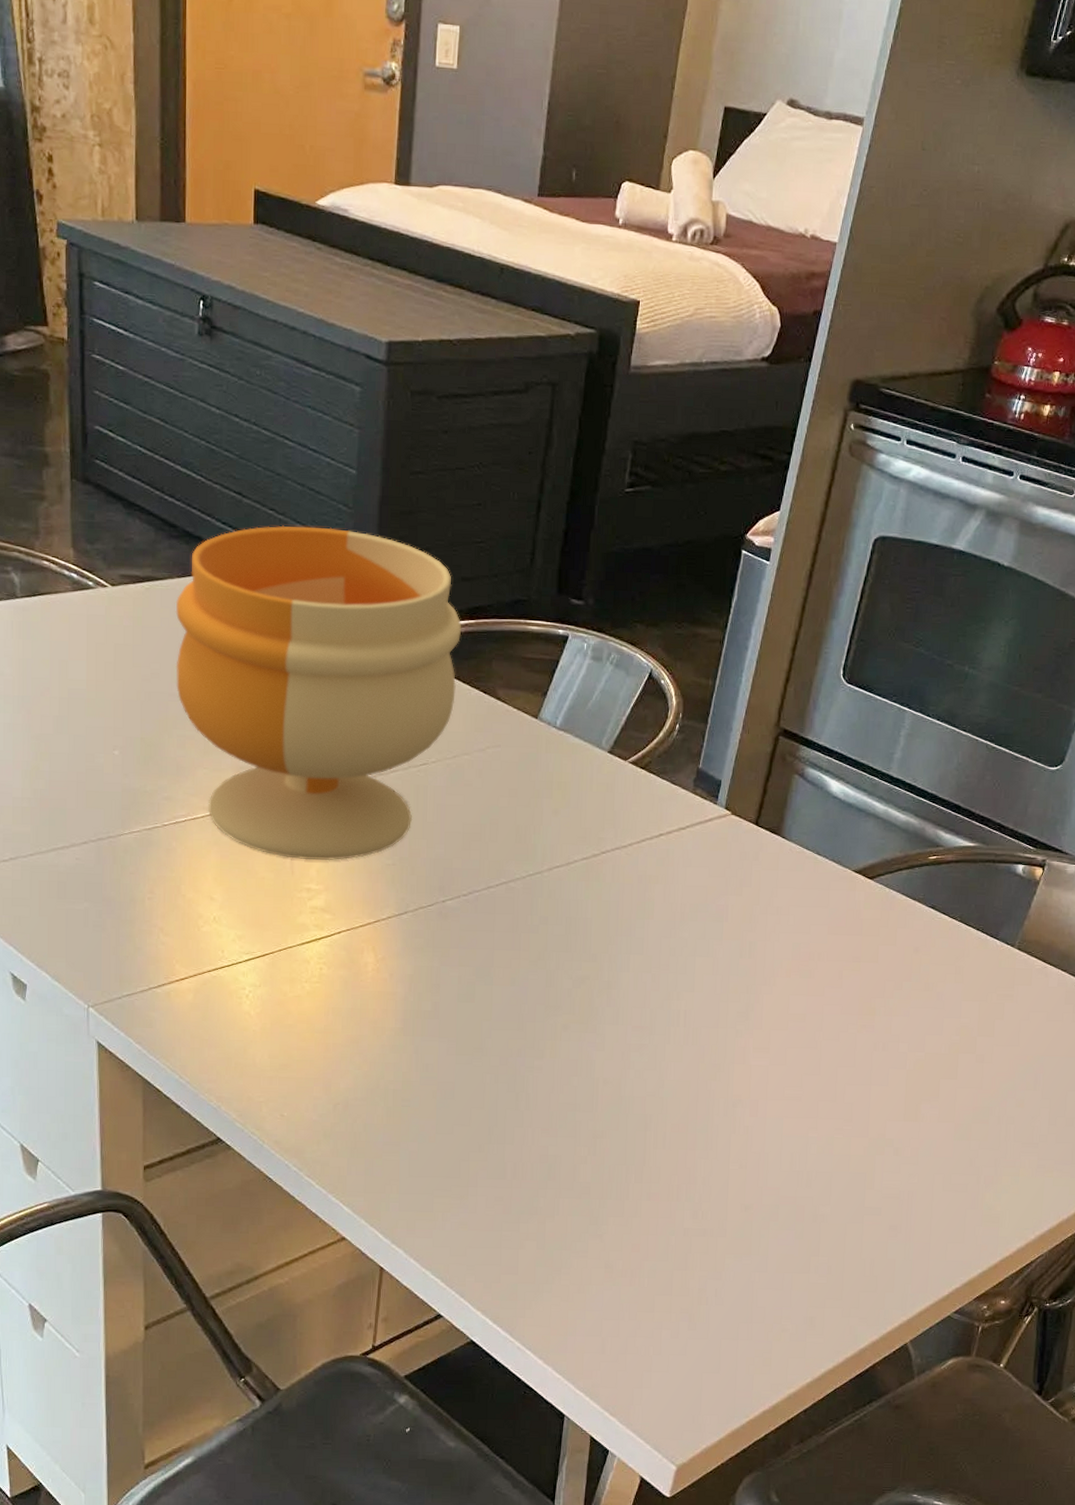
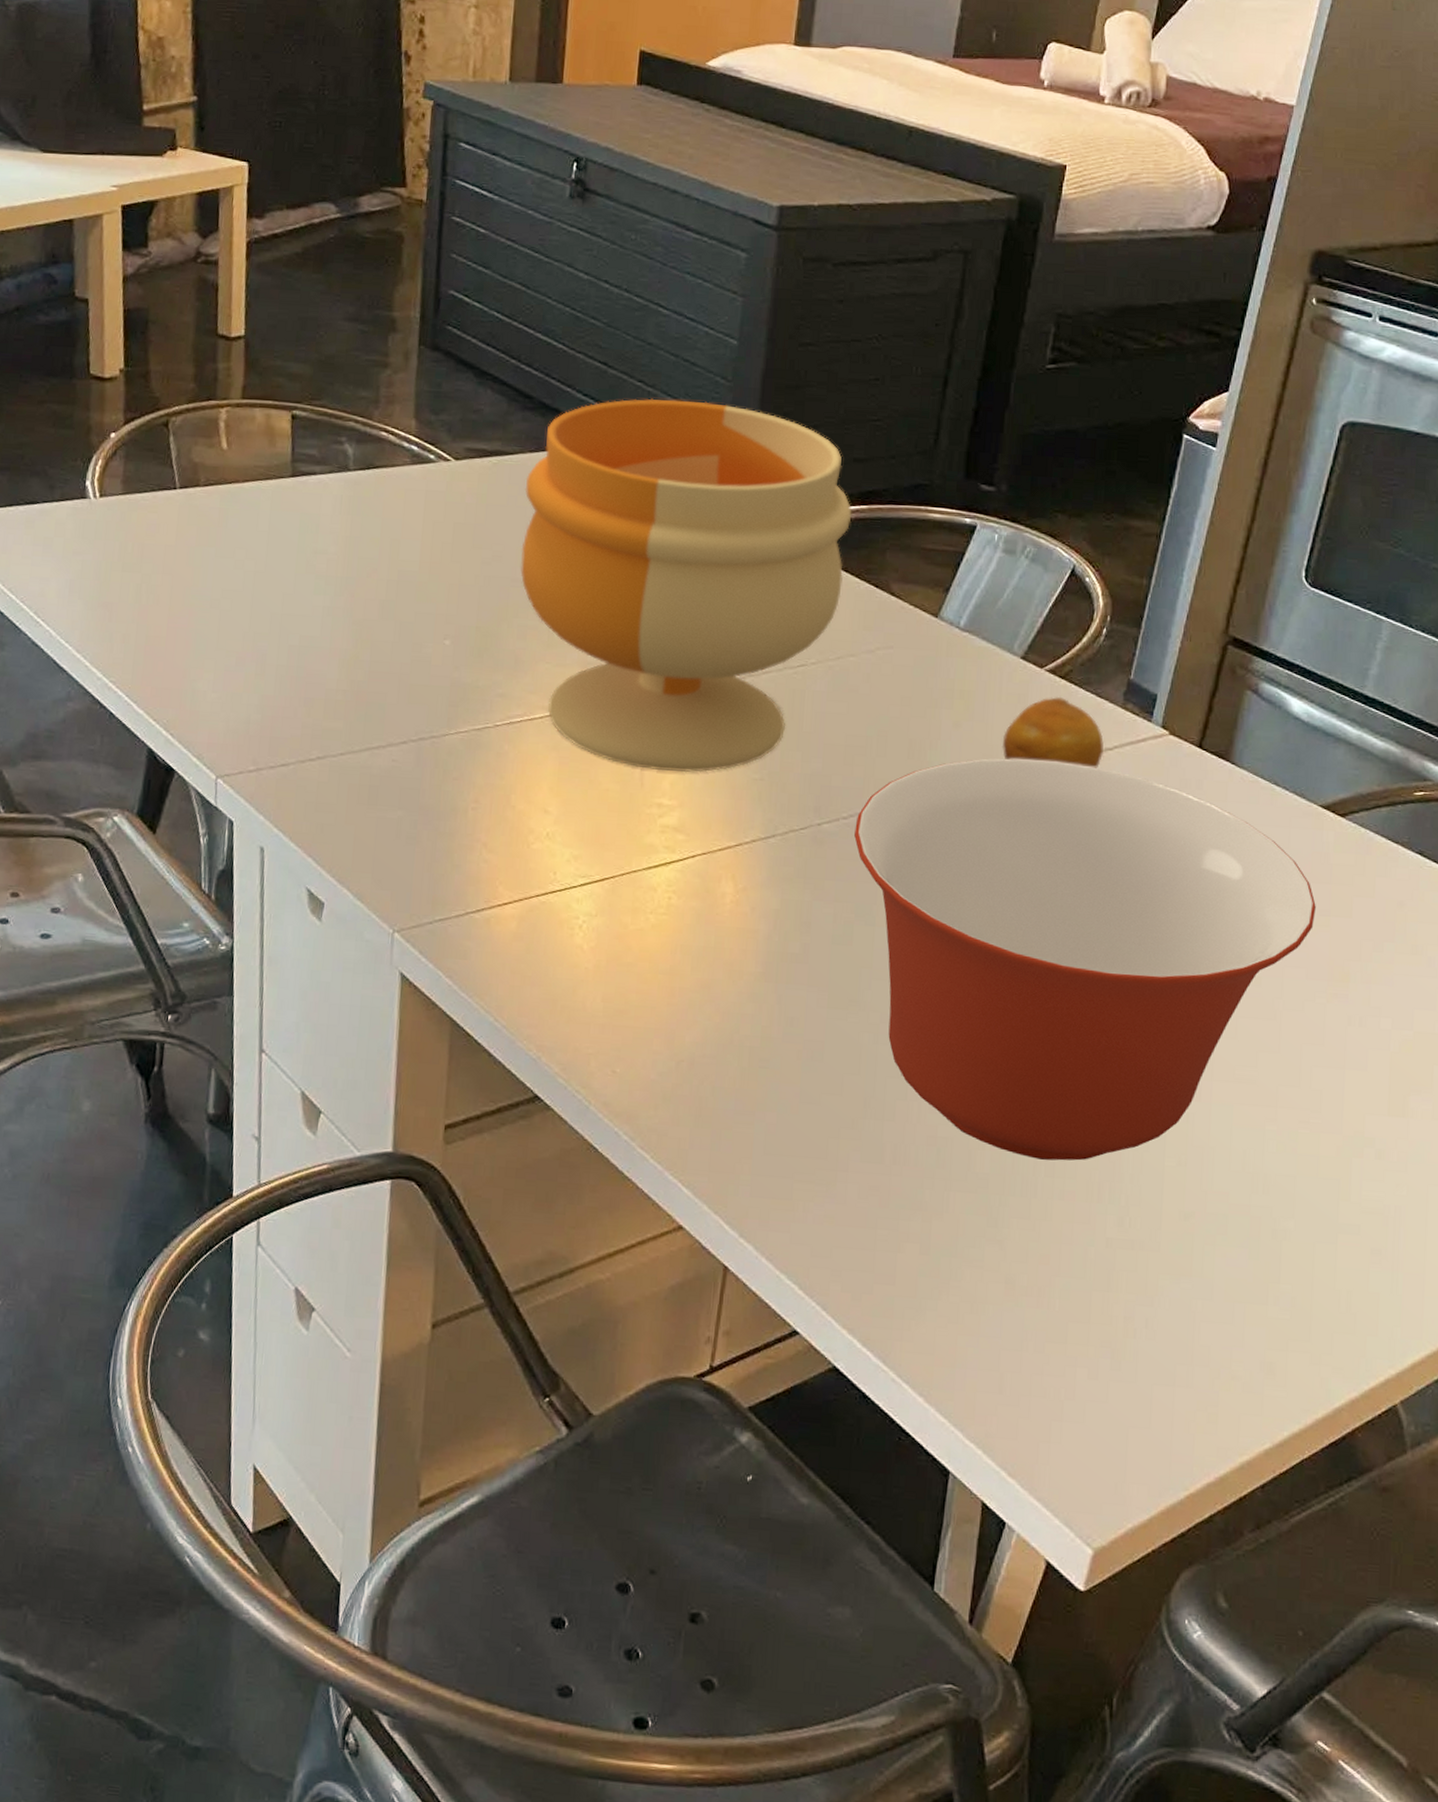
mixing bowl: none [473,839,849,1170] -> present [854,758,1316,1161]
fruit: none [593,784,678,845] -> present [1001,696,1104,768]

